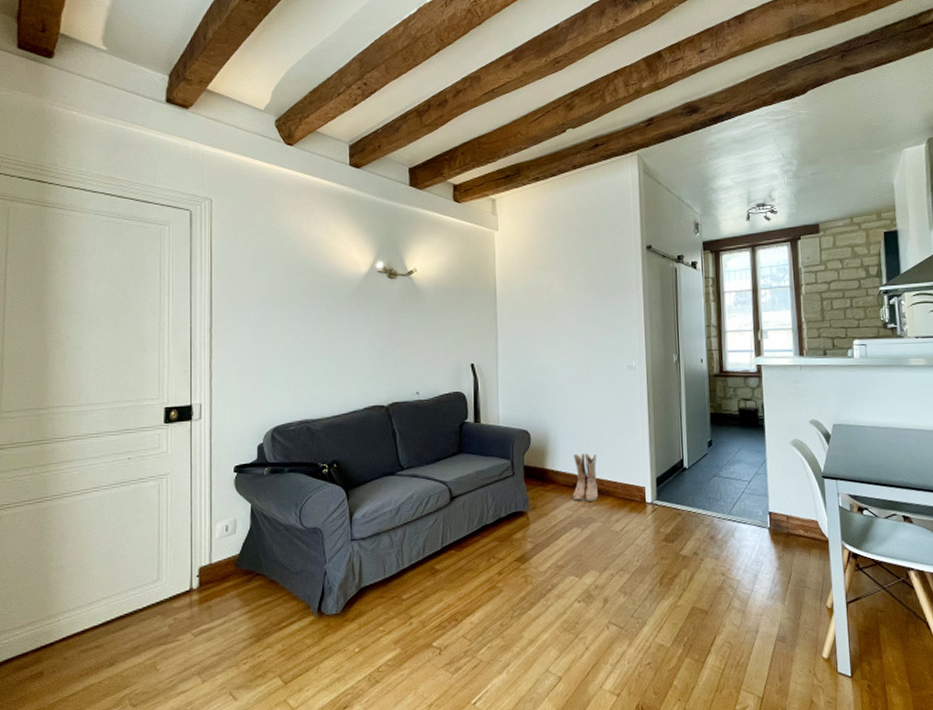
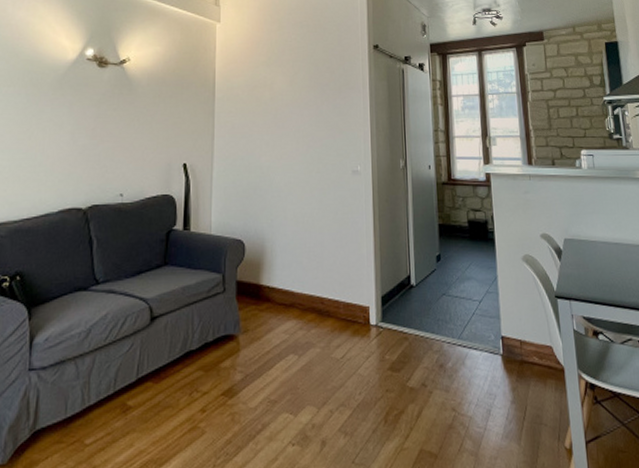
boots: present [573,454,599,501] -> none [290,268,319,323]

